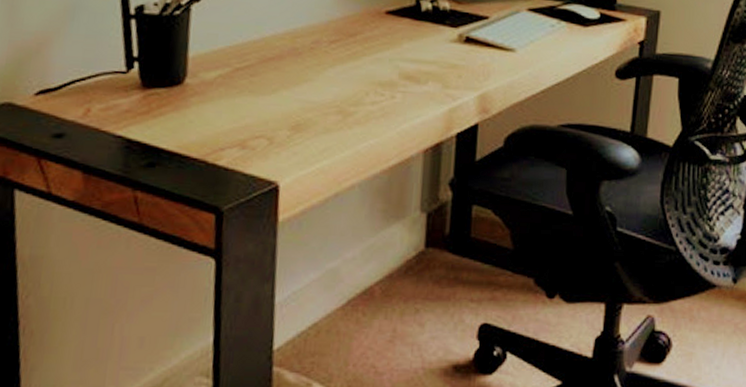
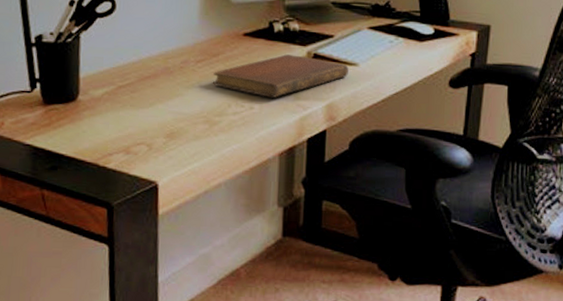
notebook: none [349,36,505,86] -> present [213,54,348,98]

